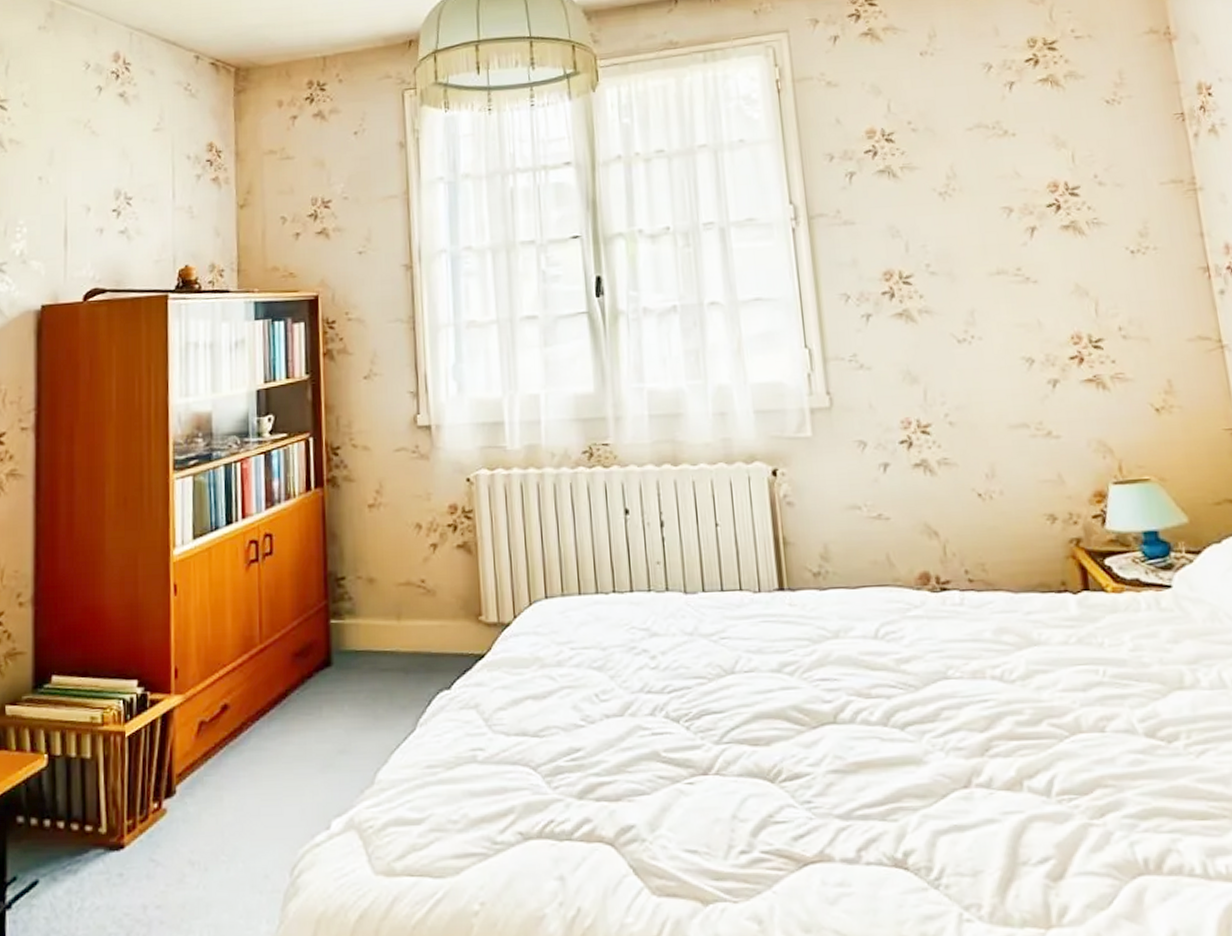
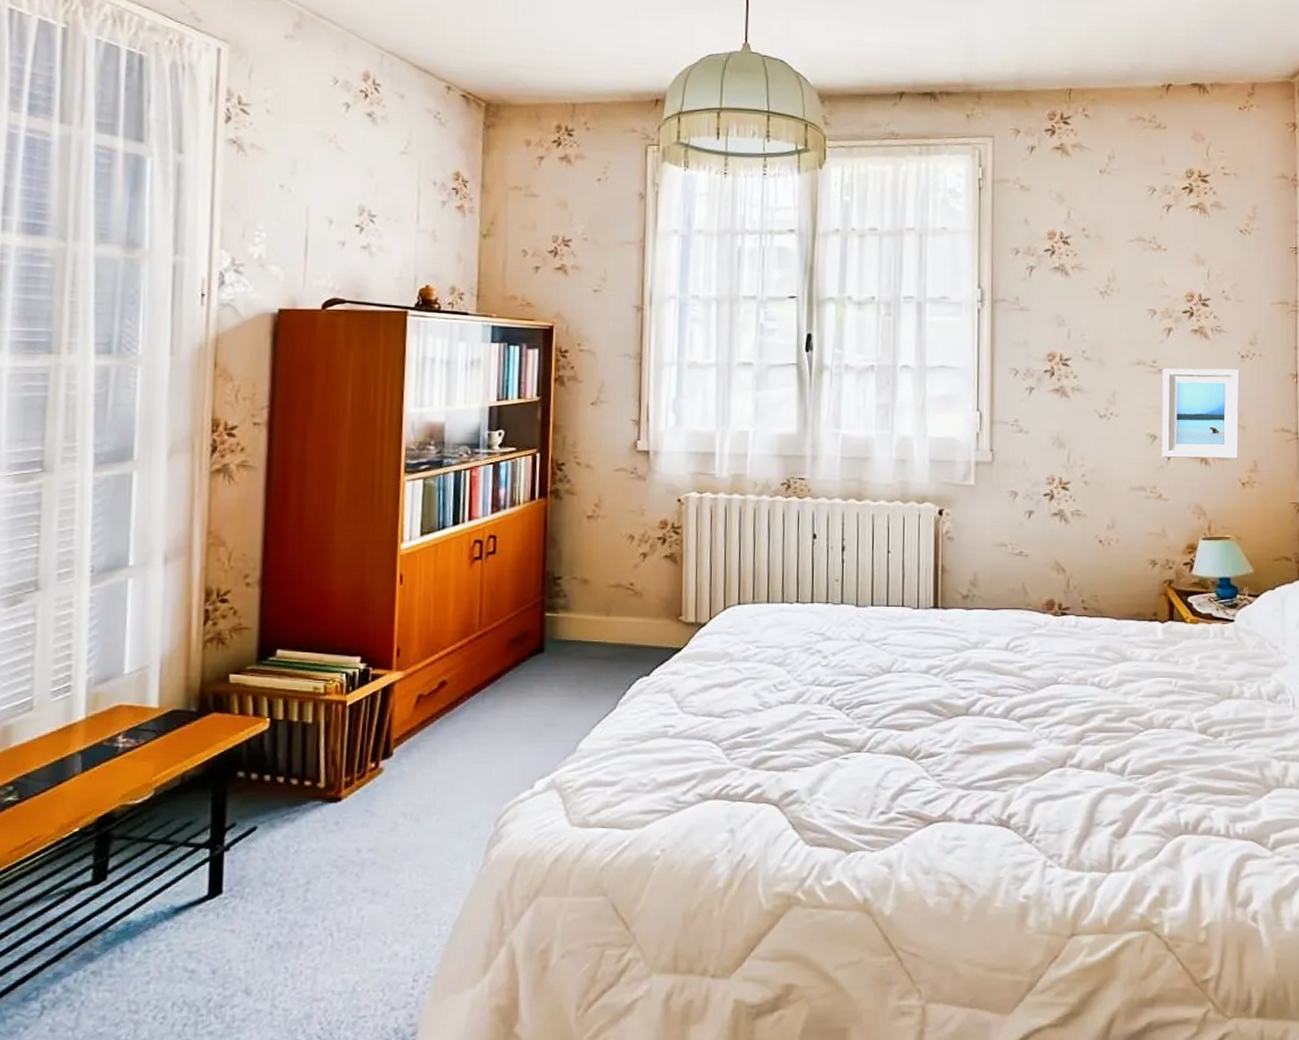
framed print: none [1030,268,1146,385] -> present [1162,368,1240,459]

